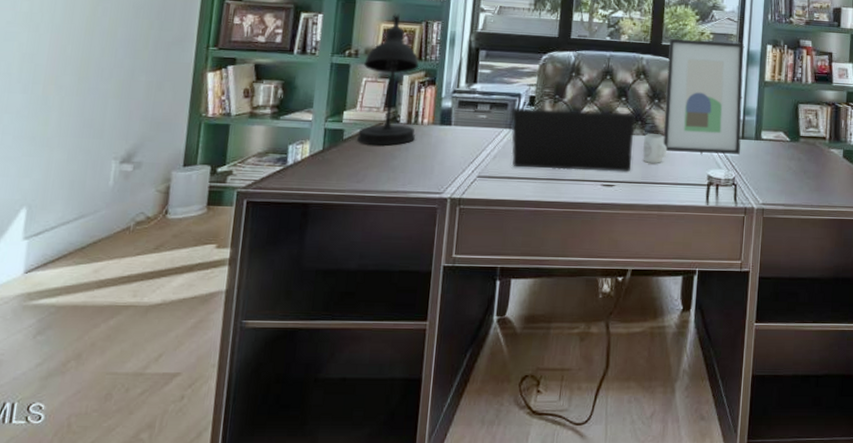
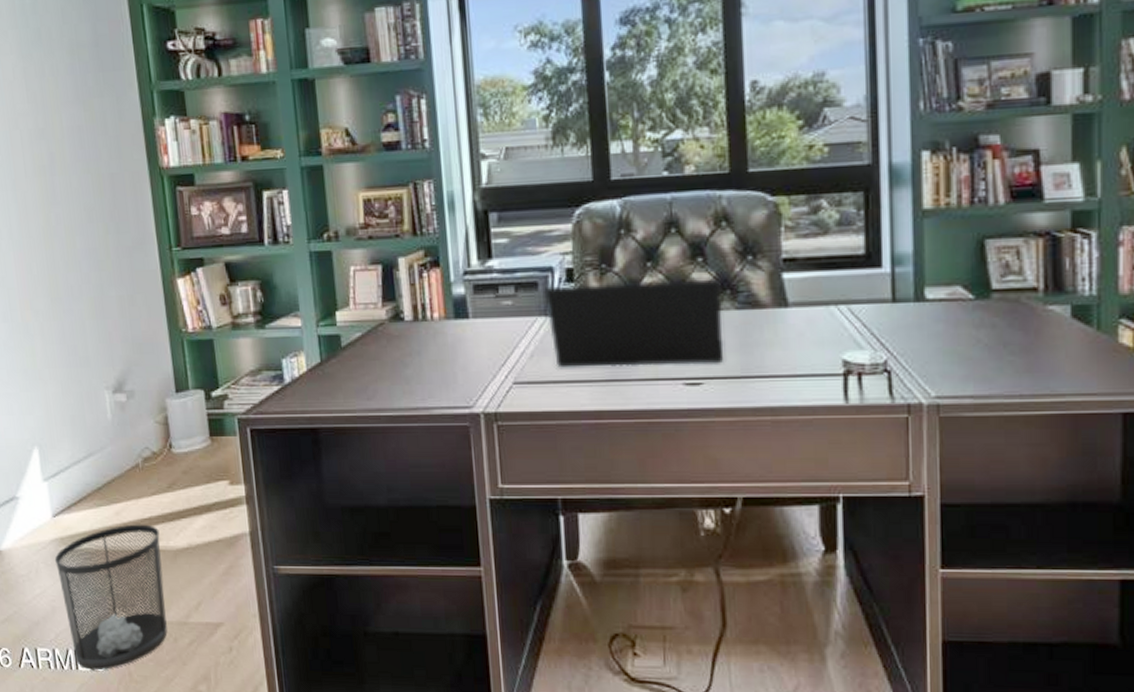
waste bin: none [11,281,136,422] -> present [54,524,168,670]
desk lamp: present [356,12,419,147] -> none [348,175,426,353]
mug: present [642,133,667,163] -> none [736,304,776,349]
picture frame: present [663,38,745,155] -> none [760,152,891,331]

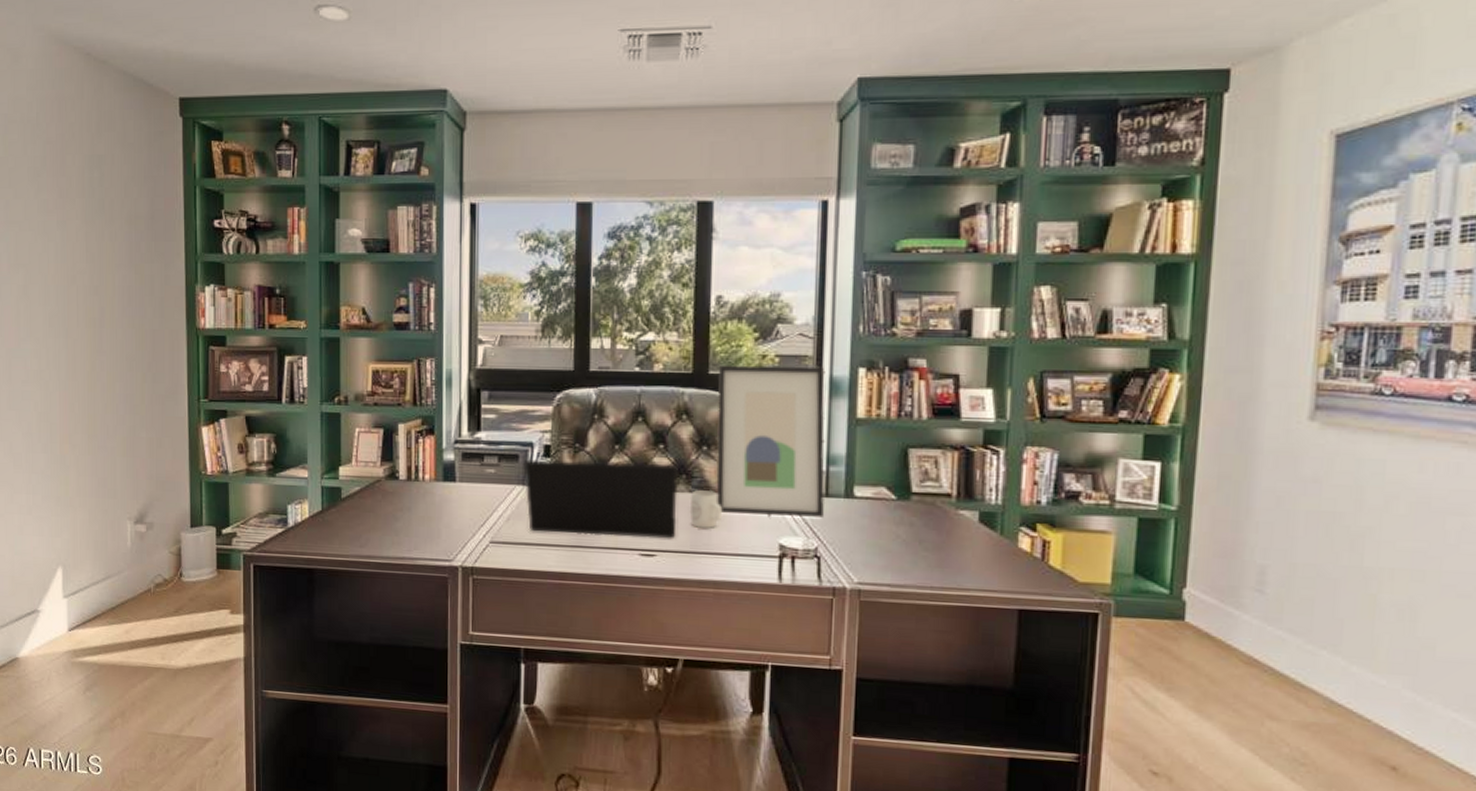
waste bin: present [54,524,168,670] -> none [66,642,163,773]
mug: none [736,304,776,349] -> present [689,489,723,528]
picture frame: none [760,152,891,331] -> present [716,364,826,518]

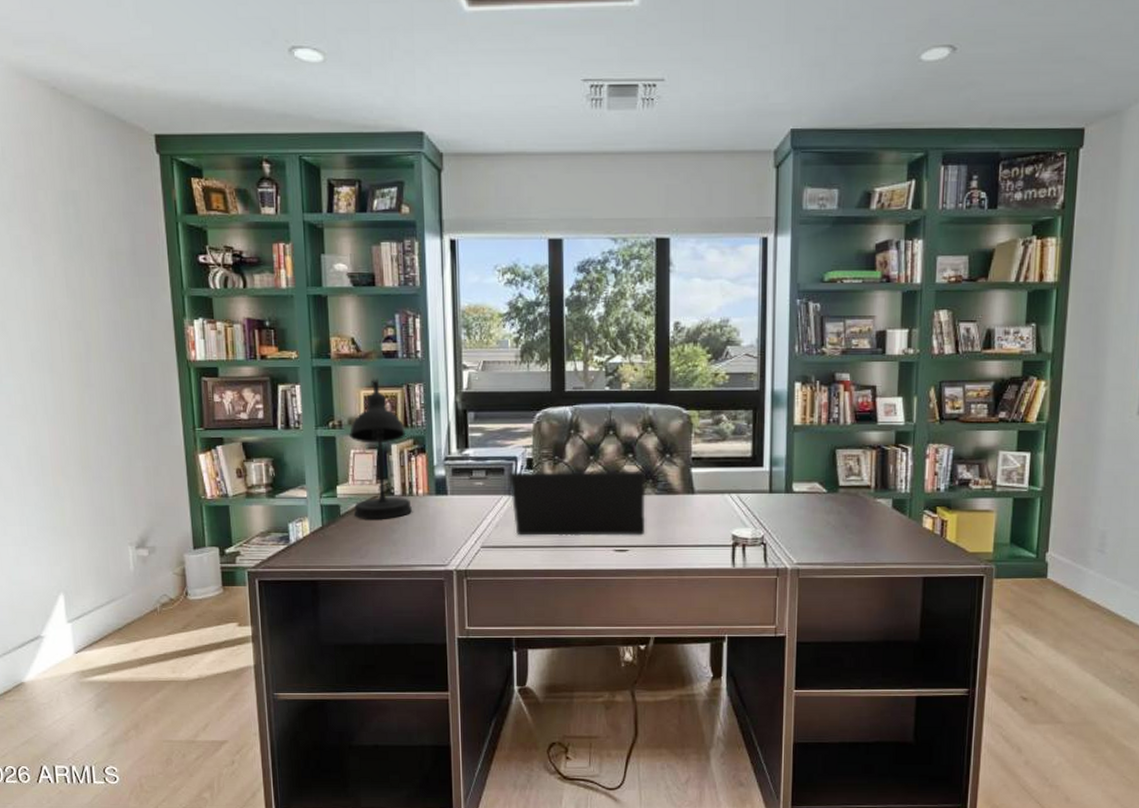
desk lamp: none [355,350,417,507] -> present [349,377,412,520]
mug: present [689,489,723,528] -> none [656,491,684,524]
picture frame: present [716,364,826,518] -> none [677,381,769,513]

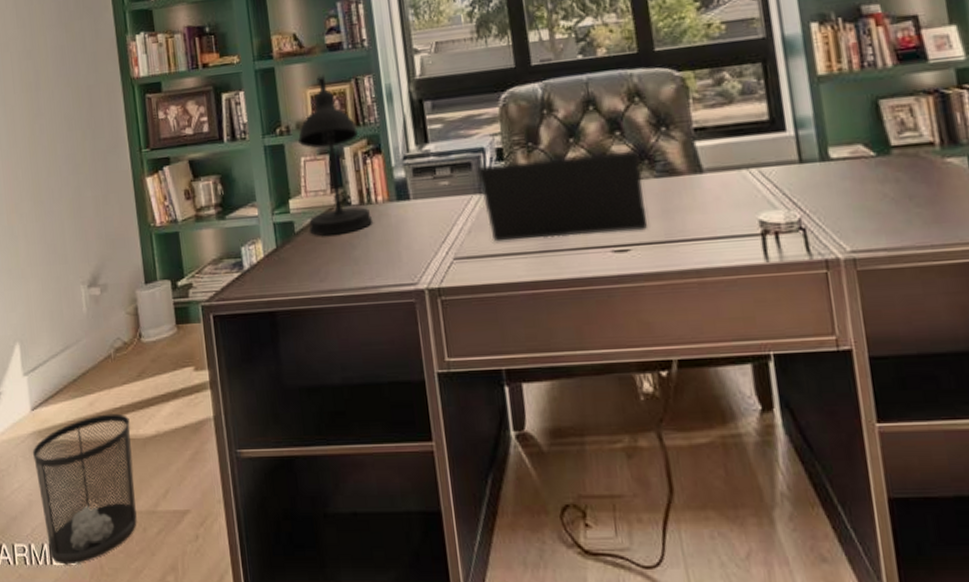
waste bin: none [75,659,177,782] -> present [32,413,137,563]

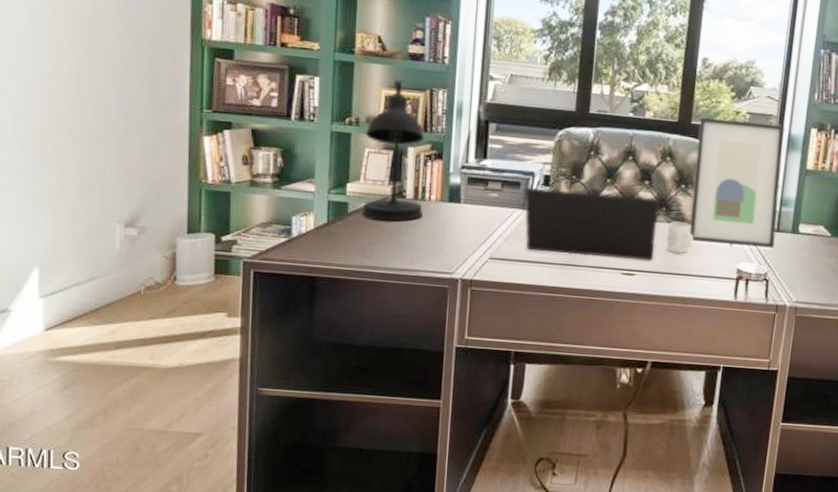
waste bin: present [32,413,137,563] -> none [40,343,152,469]
mug: none [656,172,694,214] -> present [666,221,694,254]
picture frame: none [665,26,801,195] -> present [689,117,785,248]

